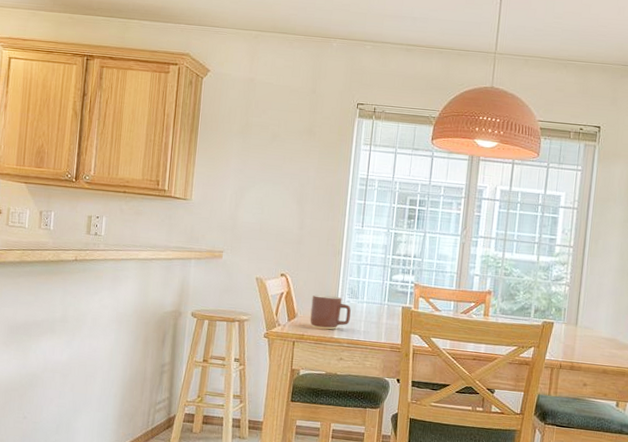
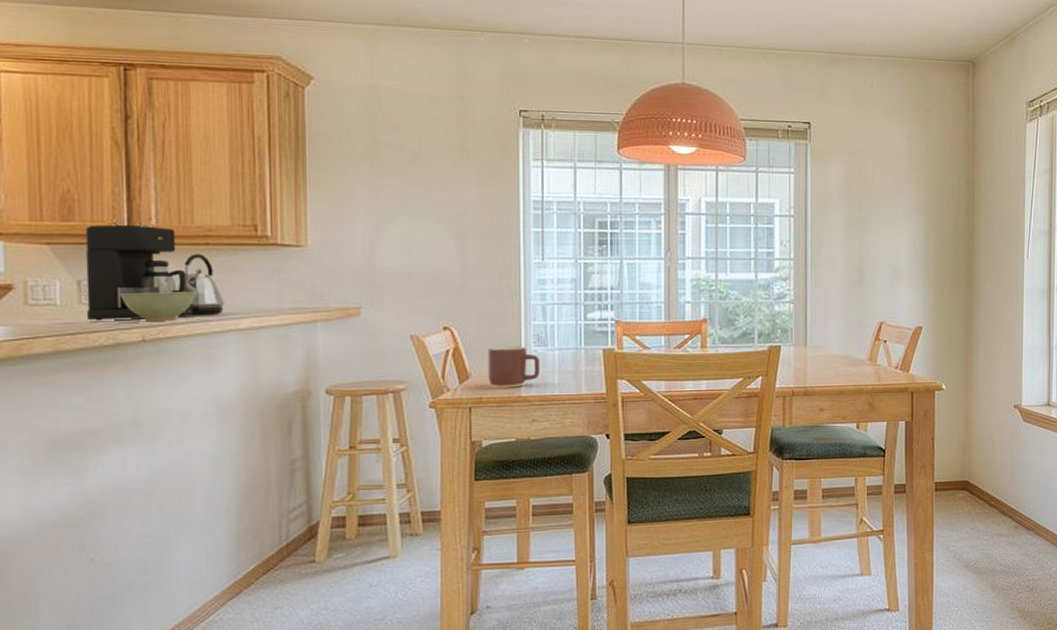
coffee maker: none [42,172,111,246] -> present [85,224,194,321]
bowl: none [65,223,114,248] -> present [120,291,196,322]
kettle: none [105,199,132,247] -> present [184,254,225,316]

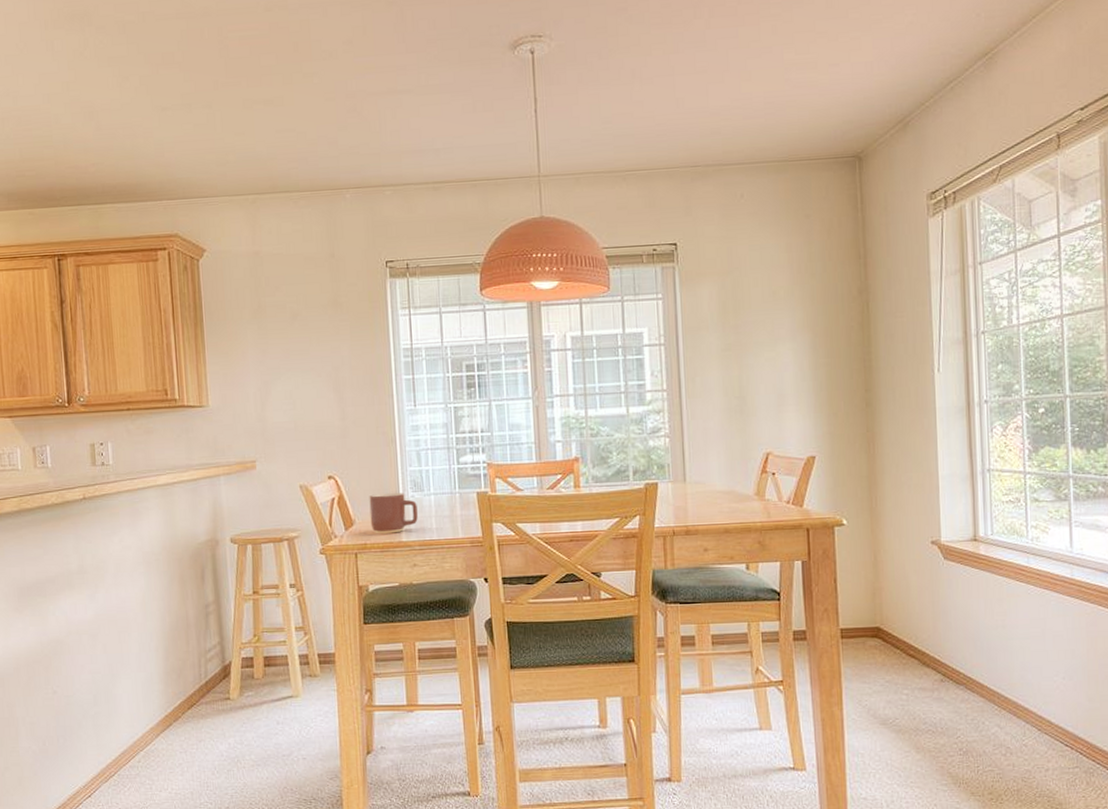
coffee maker: present [85,224,194,321] -> none [36,396,121,482]
bowl: present [120,291,196,322] -> none [65,452,123,482]
kettle: present [184,254,225,316] -> none [112,418,146,475]

